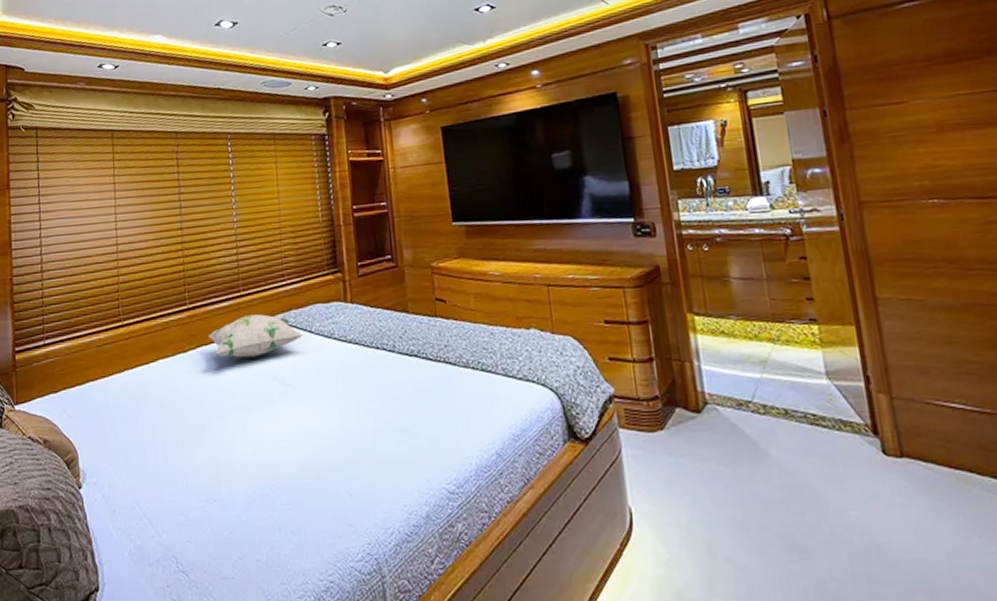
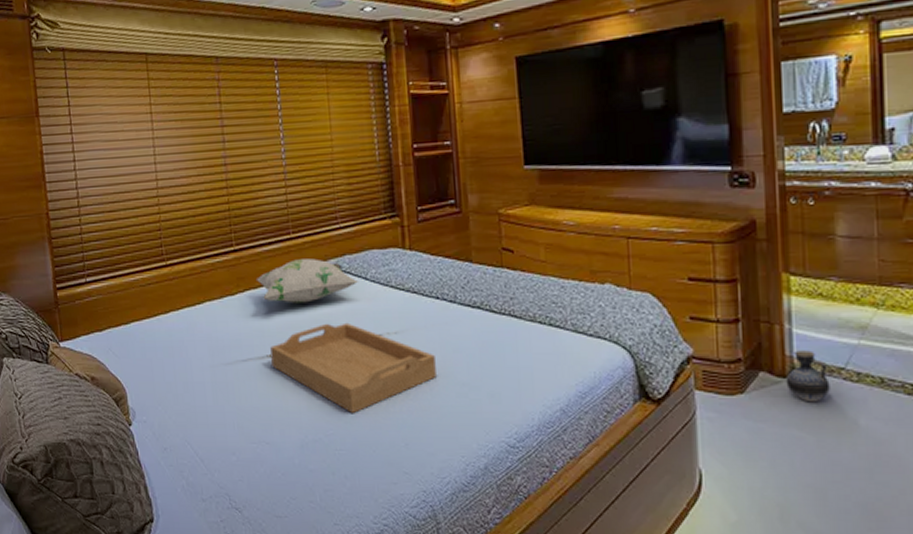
serving tray: none [220,375,378,465] -> present [270,322,436,413]
ceramic jug: none [700,385,741,436] -> present [785,350,830,403]

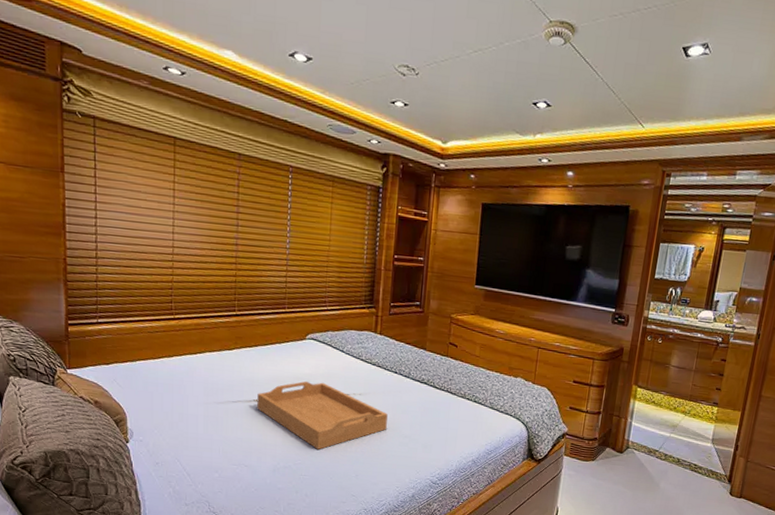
decorative pillow: present [257,259,359,303] -> none [253,329,337,364]
ceramic jug: present [785,350,830,403] -> none [621,436,649,471]

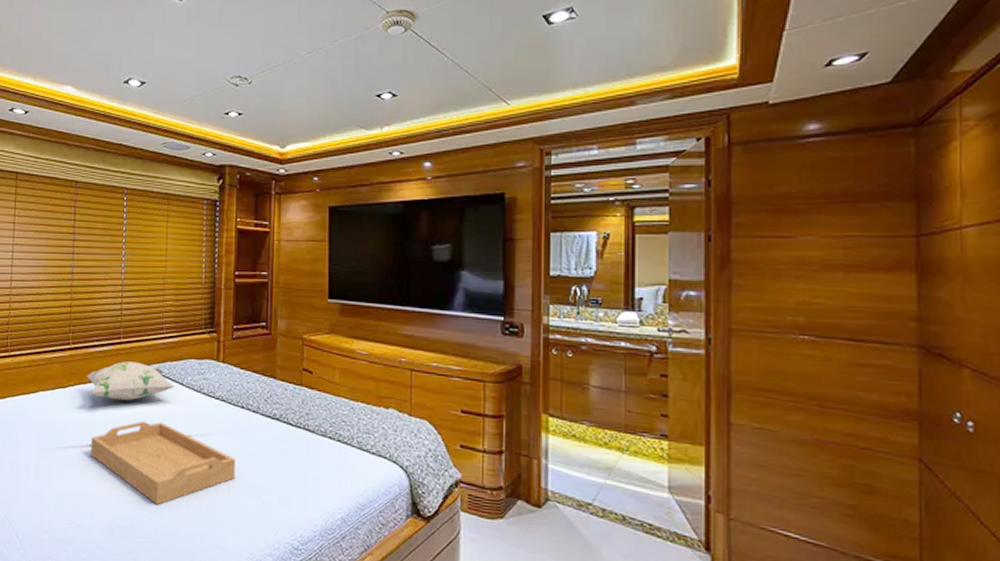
decorative pillow: none [253,329,337,364] -> present [87,361,176,401]

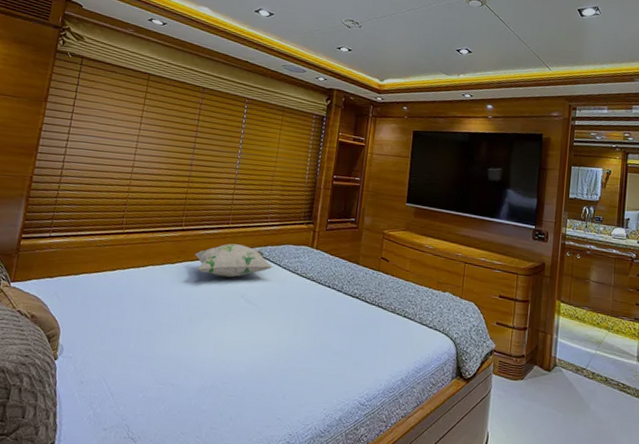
serving tray: present [91,420,235,505] -> none [191,295,319,367]

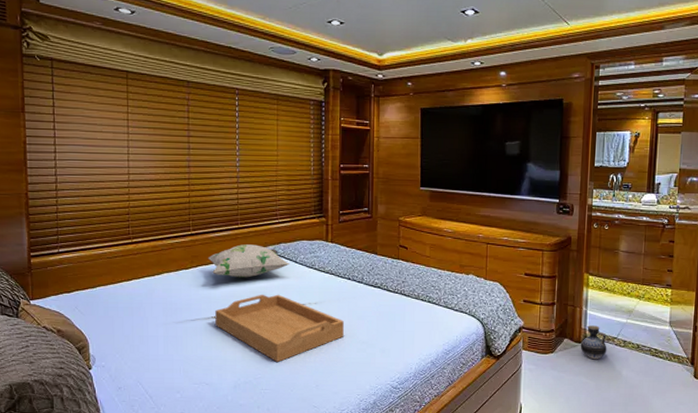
serving tray: none [191,295,319,367] -> present [215,294,344,362]
ceramic jug: none [549,353,576,391] -> present [580,325,607,360]

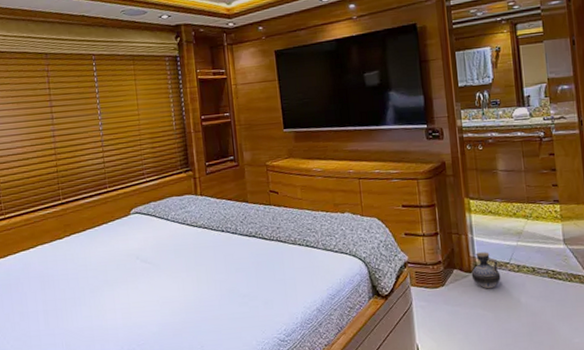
decorative pillow: present [208,244,291,278] -> none [80,206,162,243]
serving tray: present [215,294,344,362] -> none [92,254,224,326]

